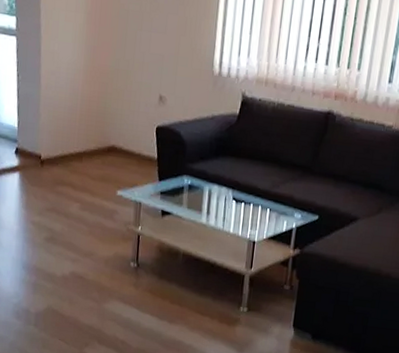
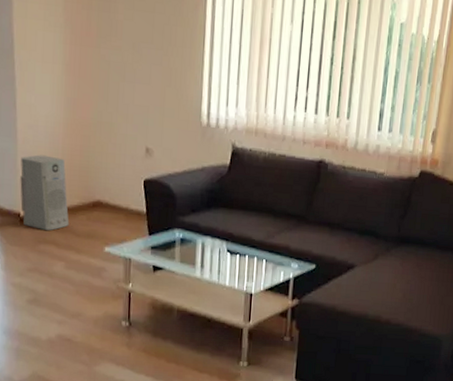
air purifier: none [42,100,86,174] -> present [20,154,69,231]

